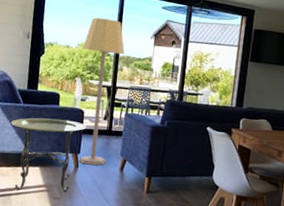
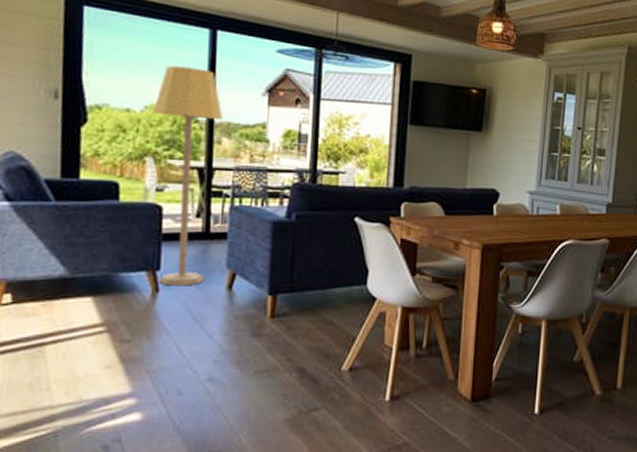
side table: present [11,117,87,193] -> none [35,220,169,337]

